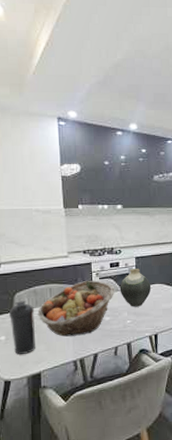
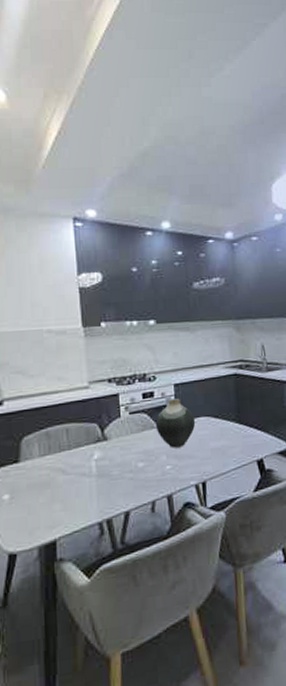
water bottle: present [8,301,35,354] -> none [13,446,49,518]
fruit basket: present [37,280,115,337] -> none [51,416,150,491]

